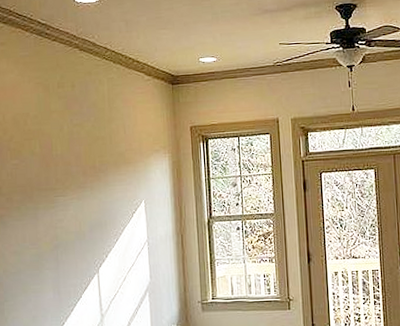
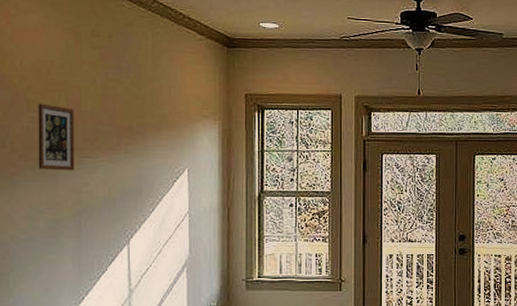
picture frame: none [19,151,51,210] -> present [38,103,75,171]

